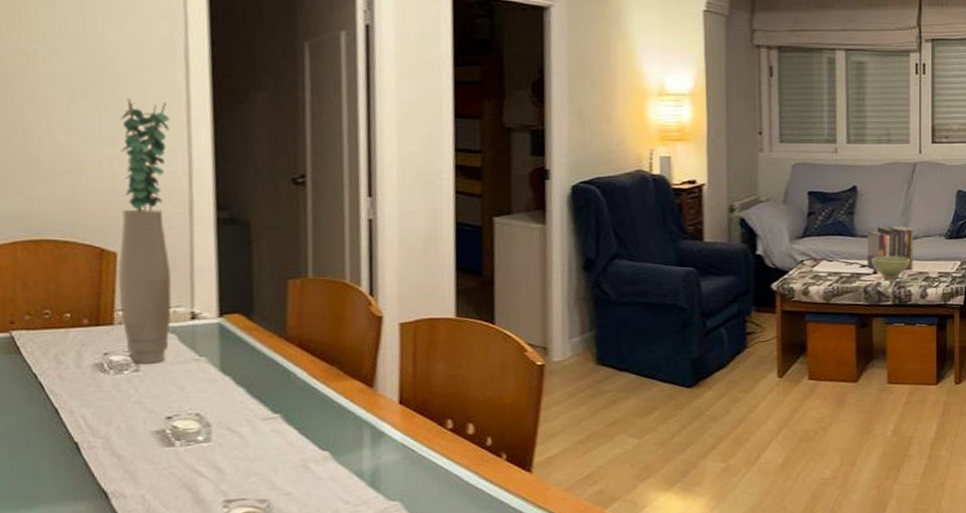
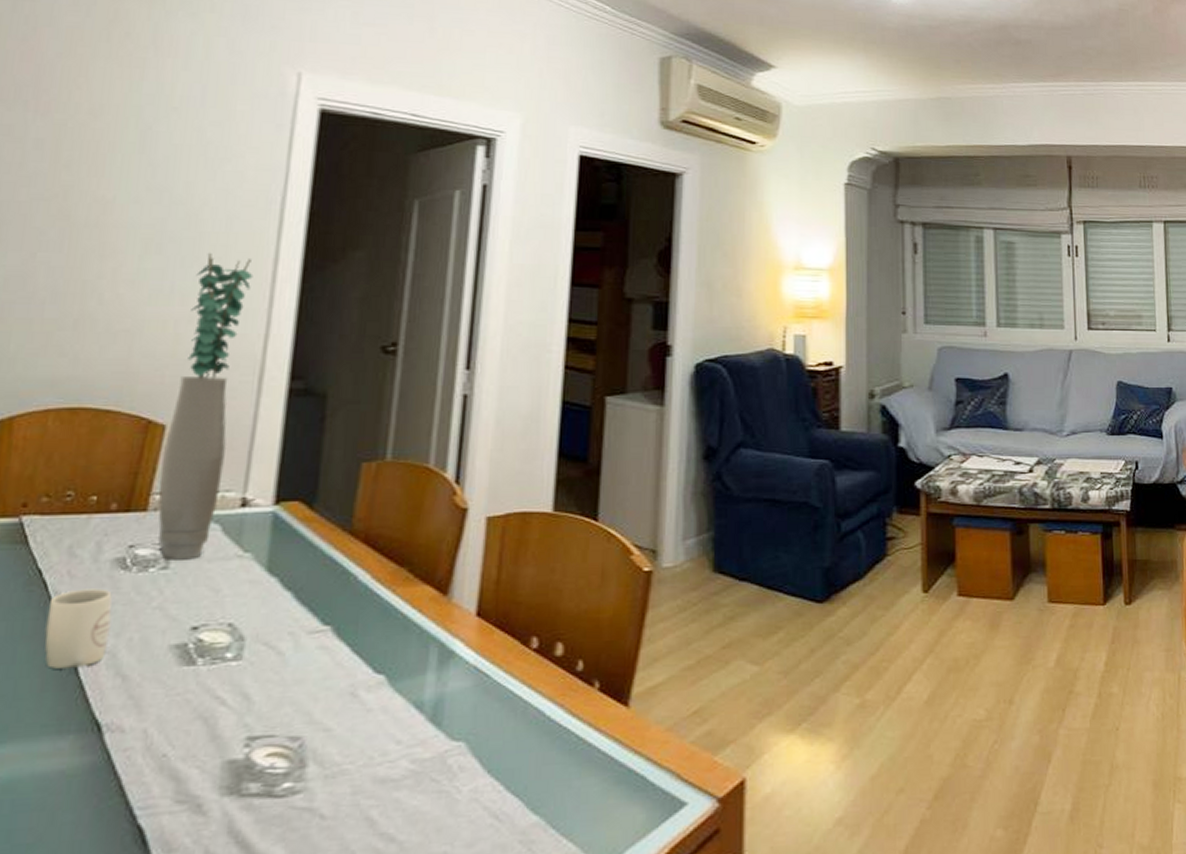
mug: none [47,388,102,452] -> present [44,588,113,670]
books: present [866,225,914,272] -> none [1021,418,1073,471]
bowl: present [871,255,910,279] -> none [1026,452,1069,479]

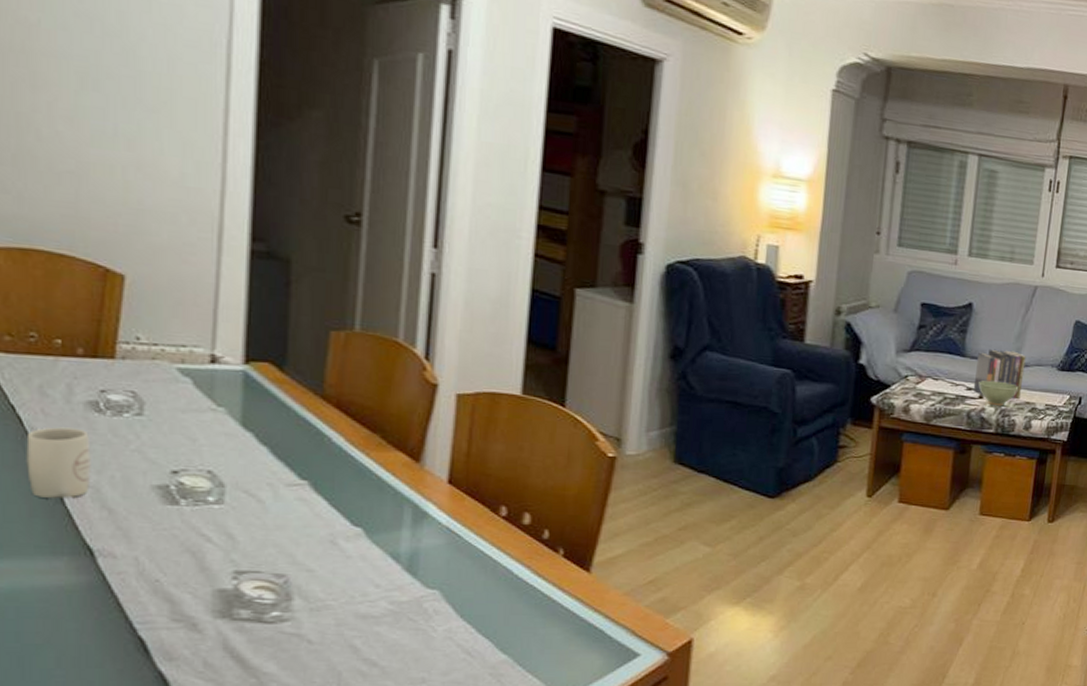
vase: present [158,253,253,562] -> none [124,96,203,410]
books: none [1021,418,1073,471] -> present [973,348,1026,400]
bowl: none [1026,452,1069,479] -> present [978,380,1019,407]

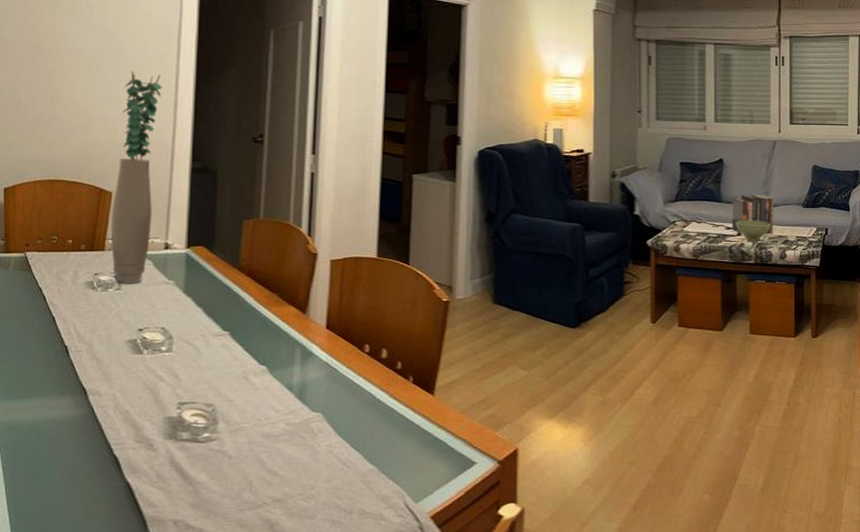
mug: present [26,427,91,500] -> none [47,301,87,354]
vase: none [124,96,203,410] -> present [111,71,163,285]

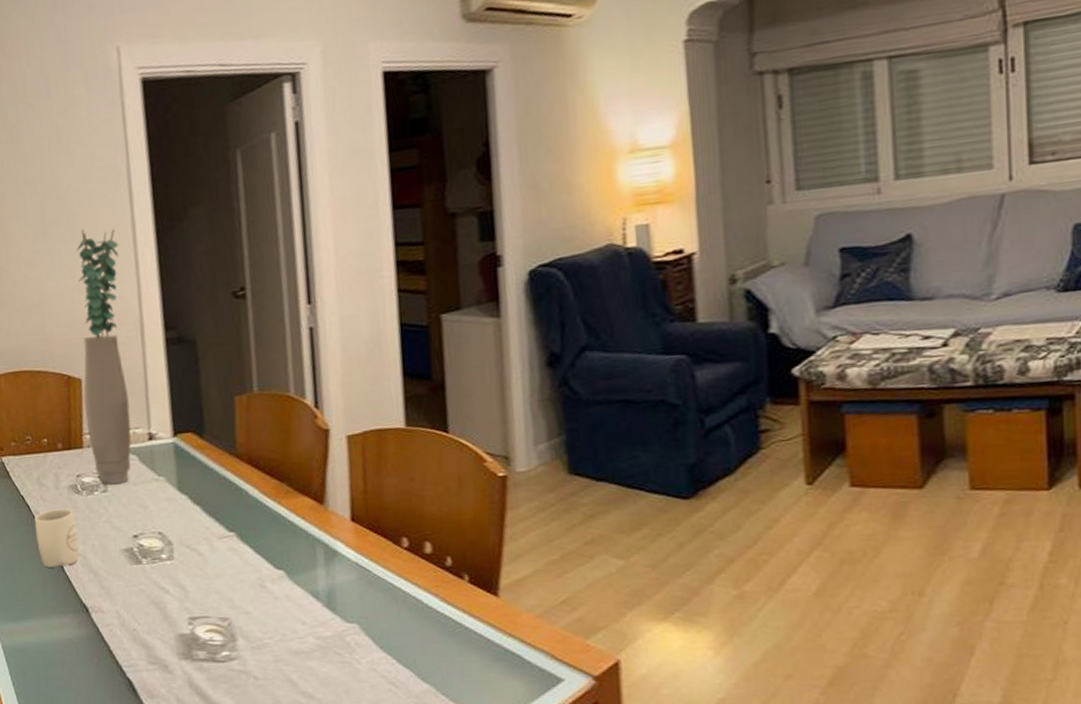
mug: none [47,301,87,354] -> present [34,508,79,568]
books: present [731,194,774,234] -> none [931,280,1005,344]
bowl: present [736,220,771,241] -> none [938,320,1000,353]

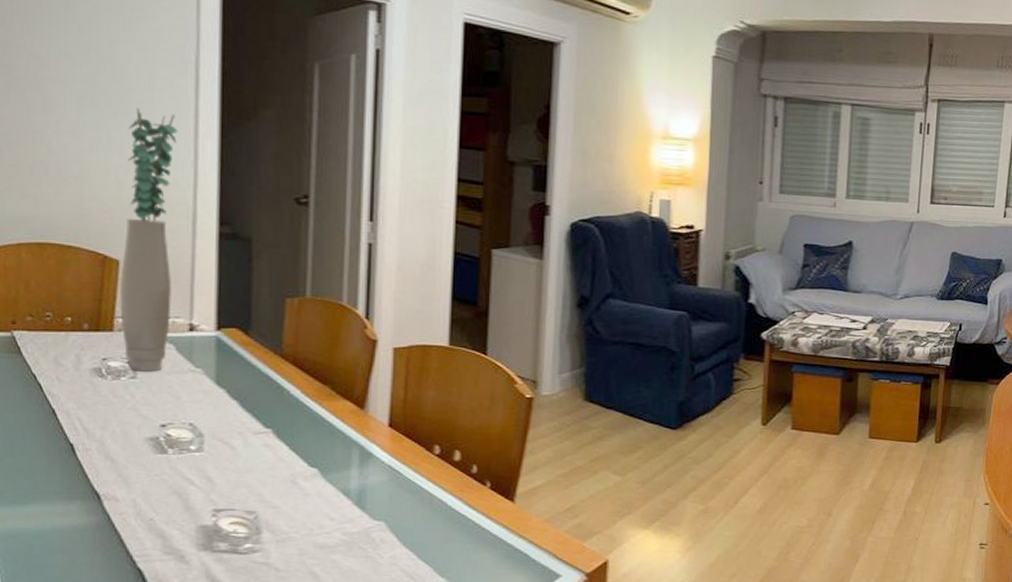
mug: present [34,508,79,568] -> none [45,391,97,453]

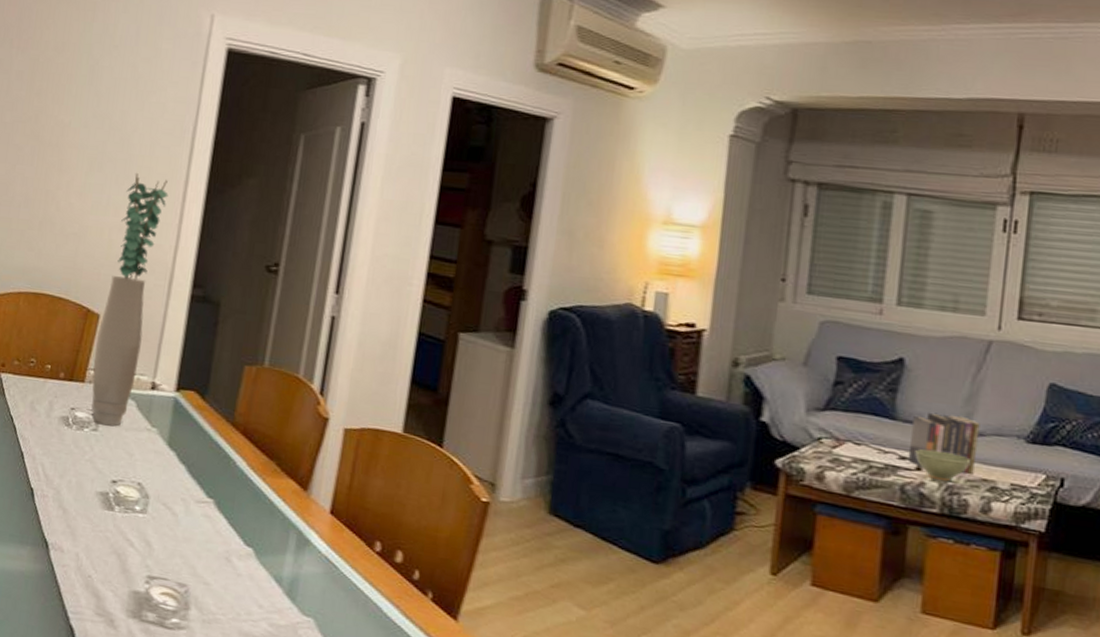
books: none [857,283,906,329] -> present [907,412,980,476]
bowl: none [862,312,901,336] -> present [915,449,971,482]

